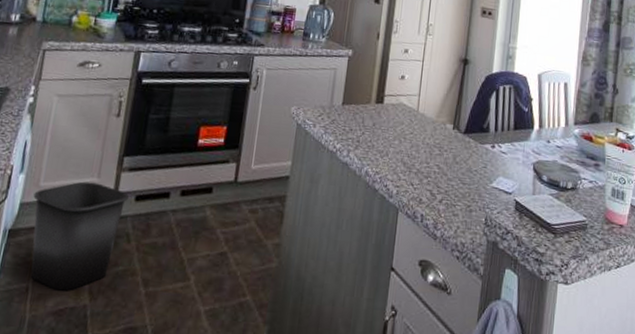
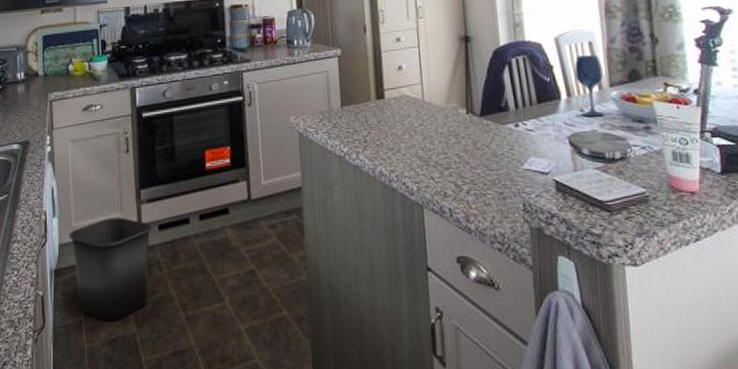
wineglass: none [548,93,571,150] -> present [574,55,605,117]

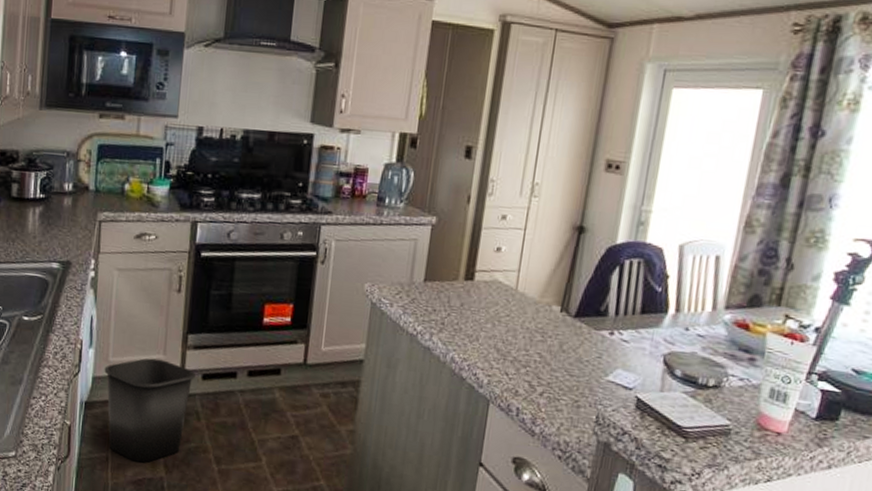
wineglass: present [574,55,605,117] -> none [685,269,723,340]

